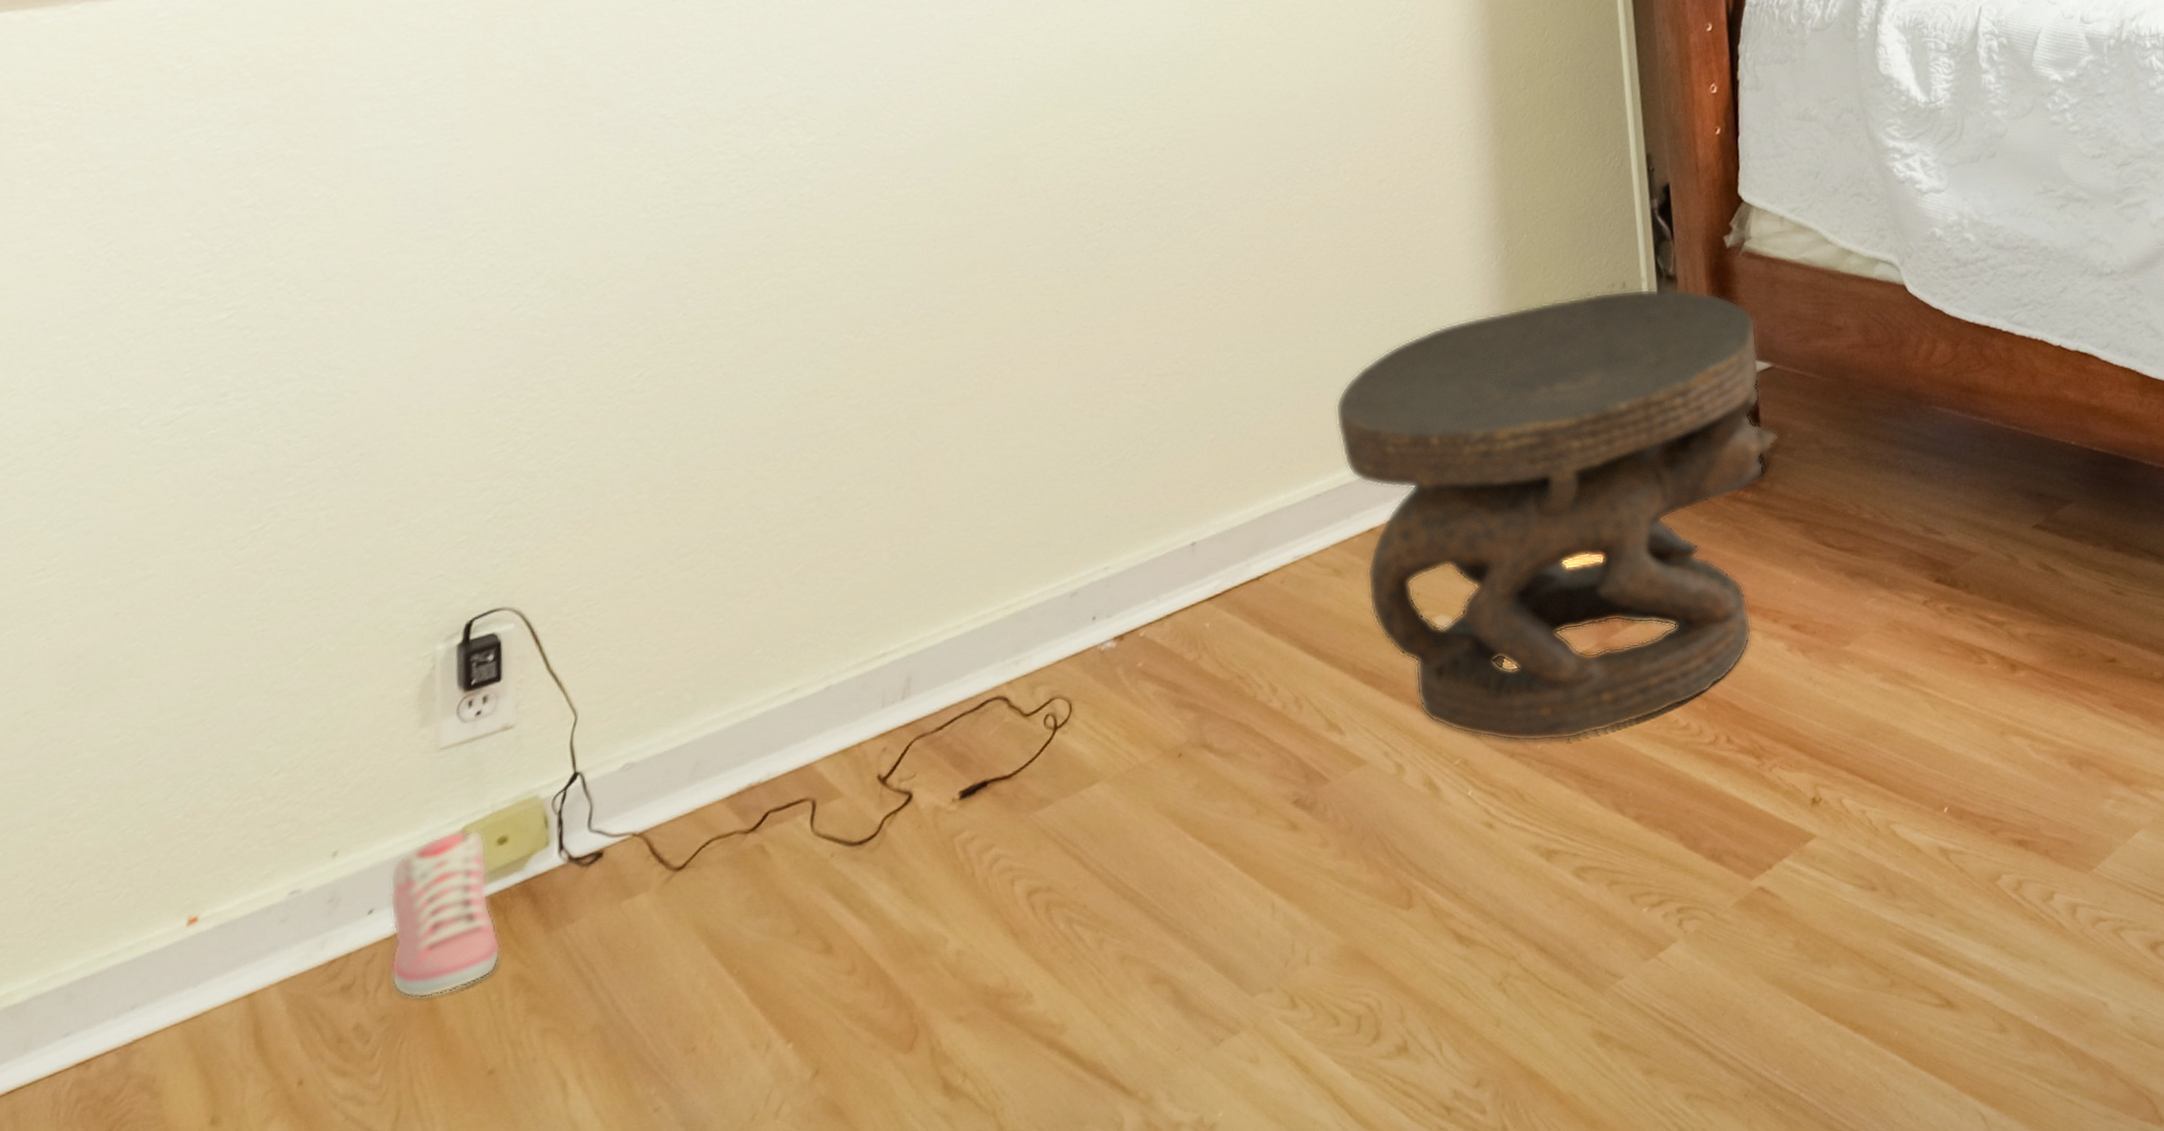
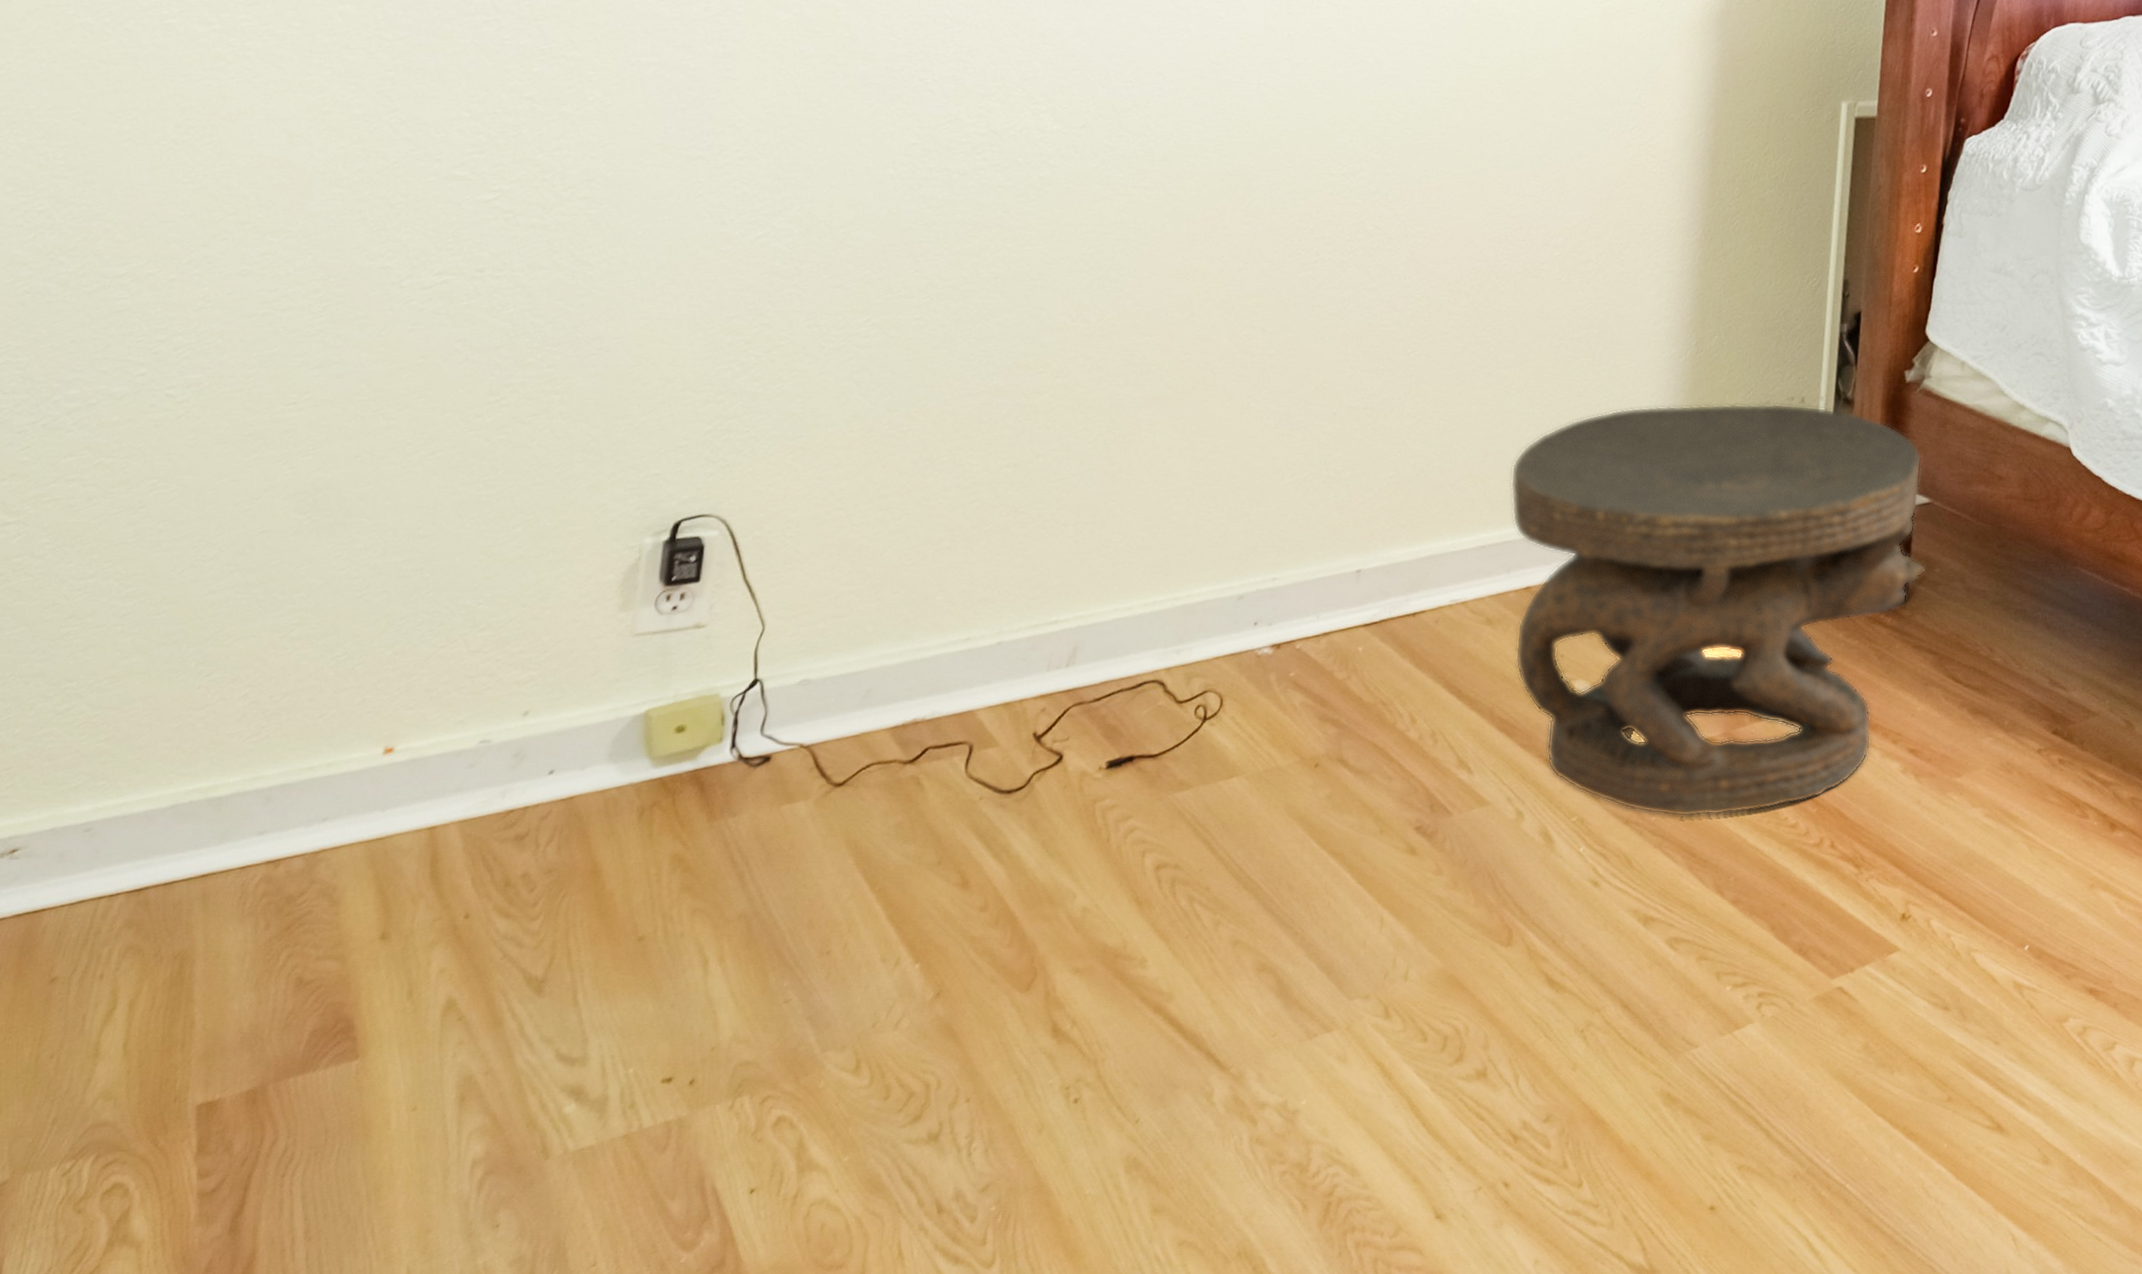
sneaker: present [389,830,502,998] -> none [562,712,667,860]

